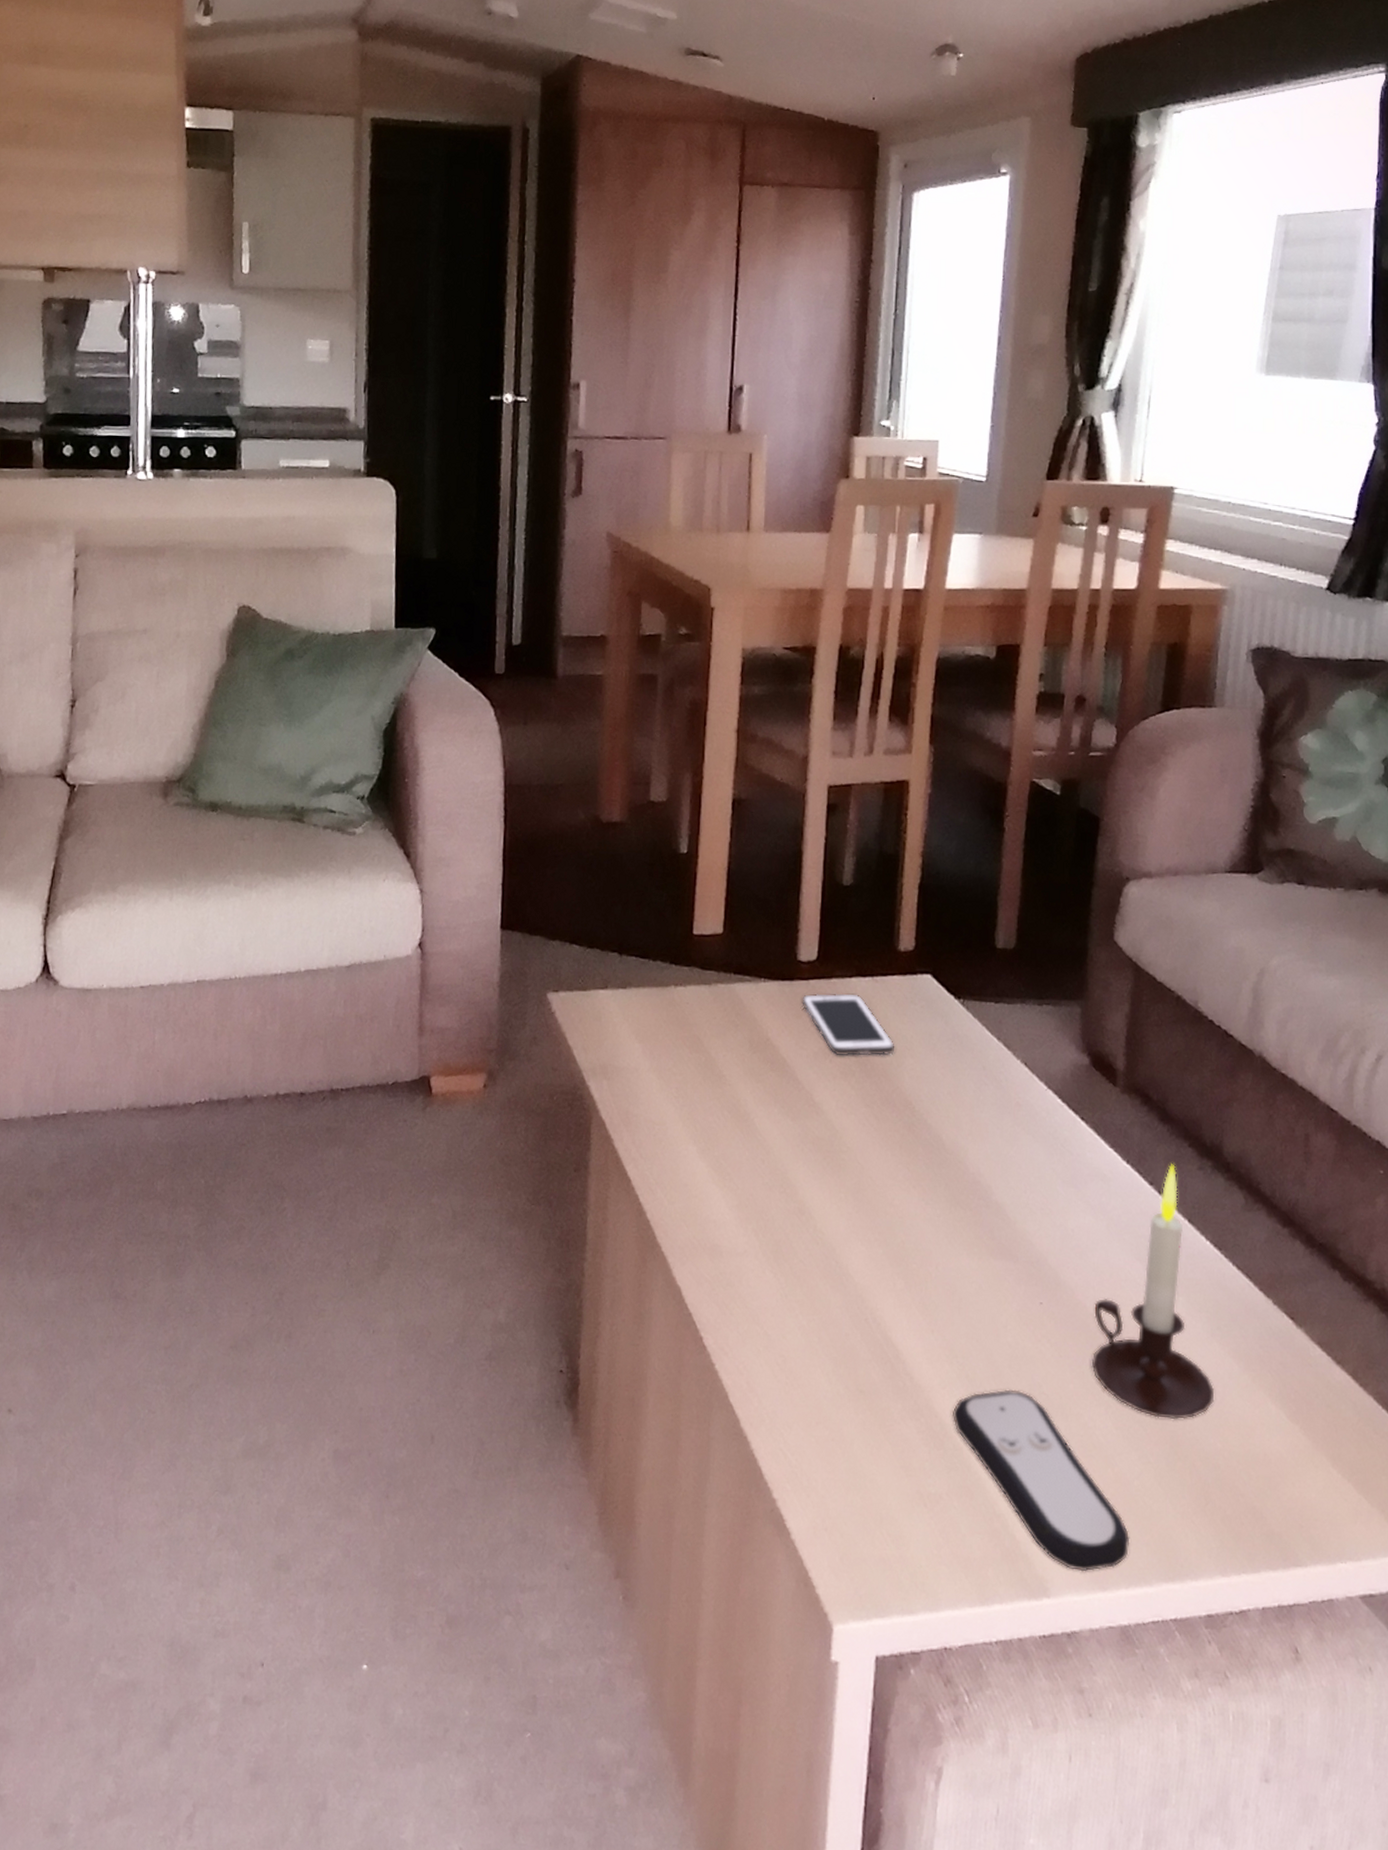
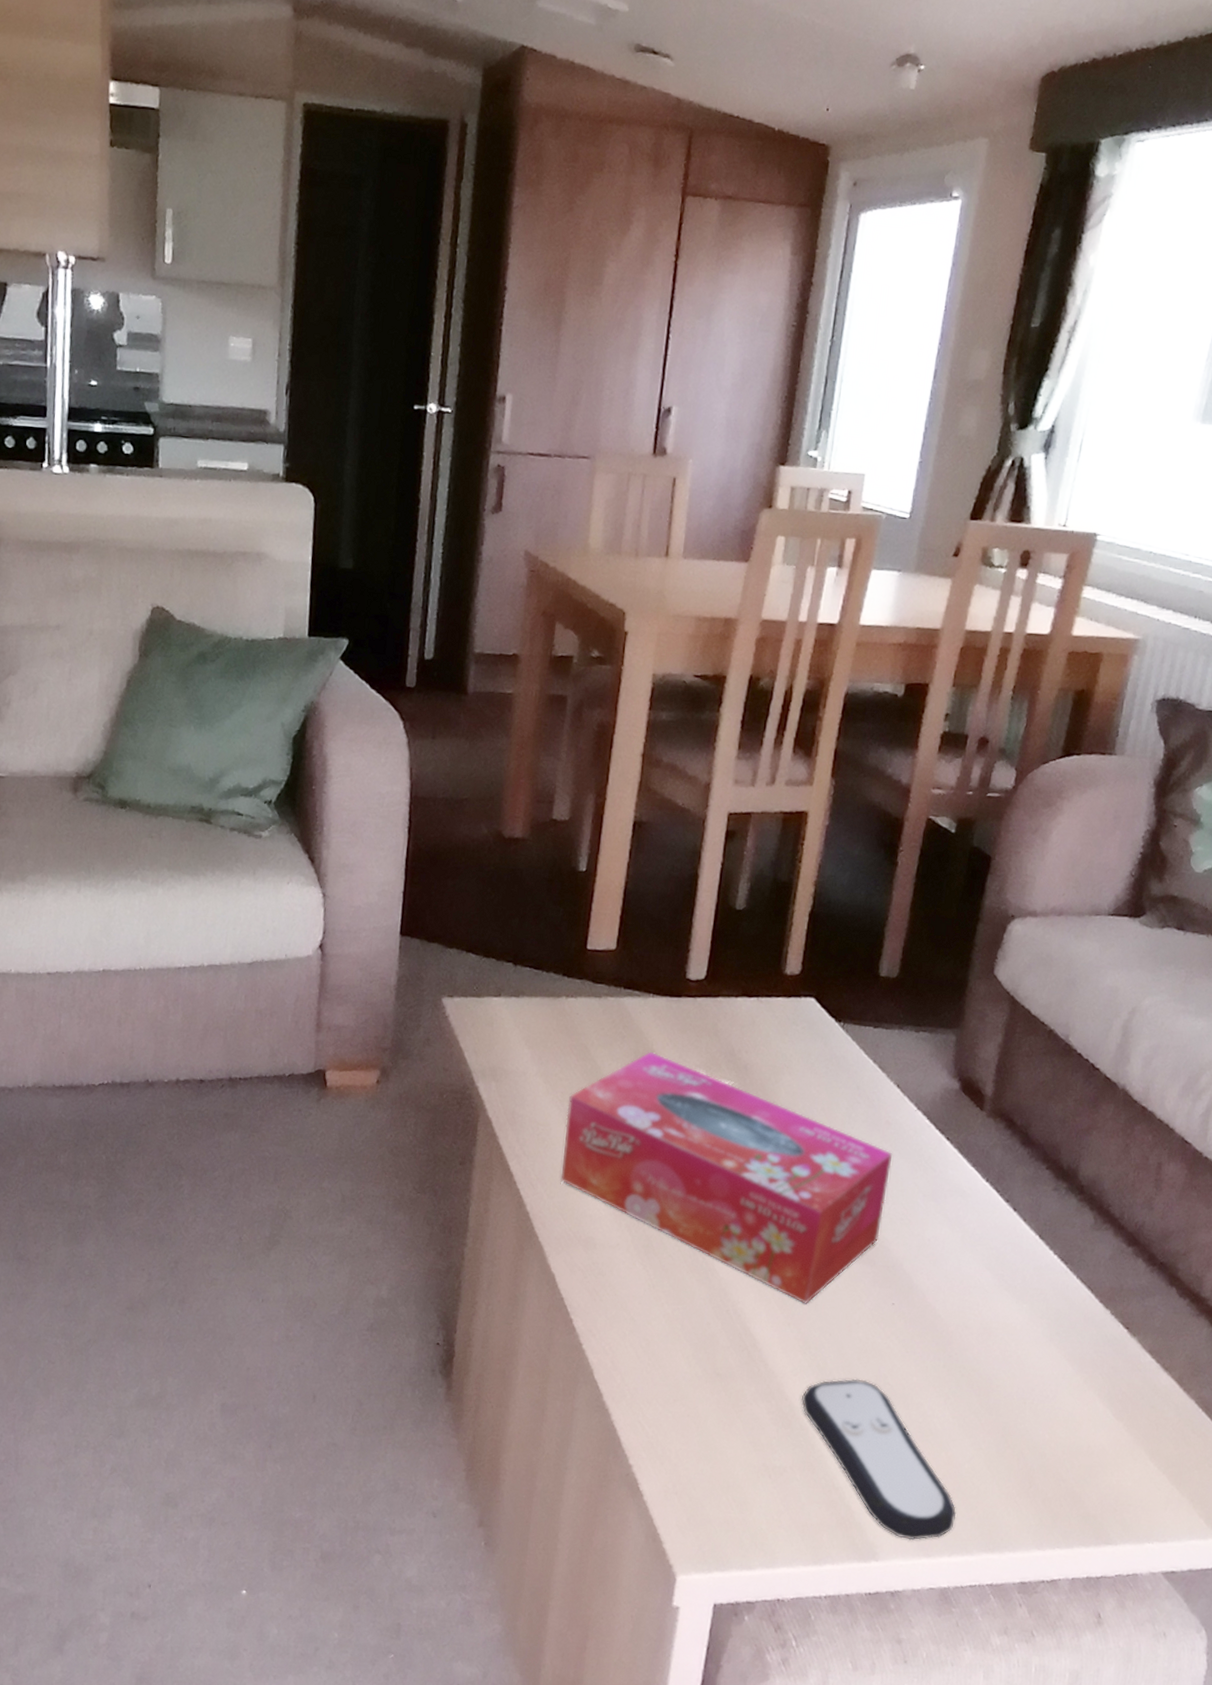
tissue box: none [681,1039,1027,1308] -> present [560,1051,893,1304]
cell phone: present [802,993,894,1056] -> none [687,1010,774,1072]
candle: present [1091,1164,1215,1420] -> none [935,1184,1048,1413]

